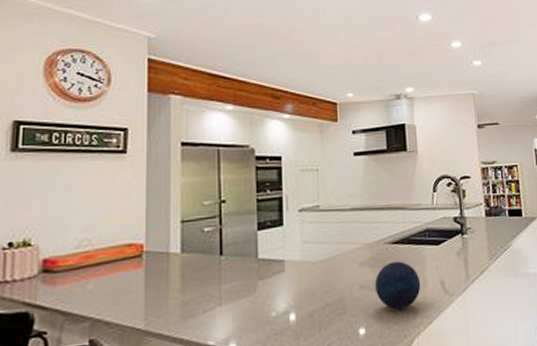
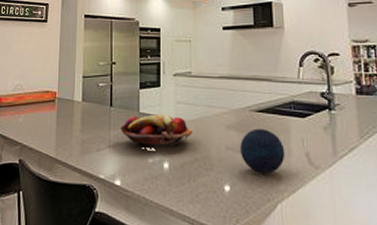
fruit basket: none [234,257,323,299] -> present [121,114,193,147]

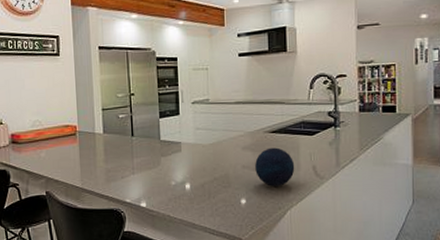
fruit basket: present [121,114,193,147] -> none [143,140,212,171]

